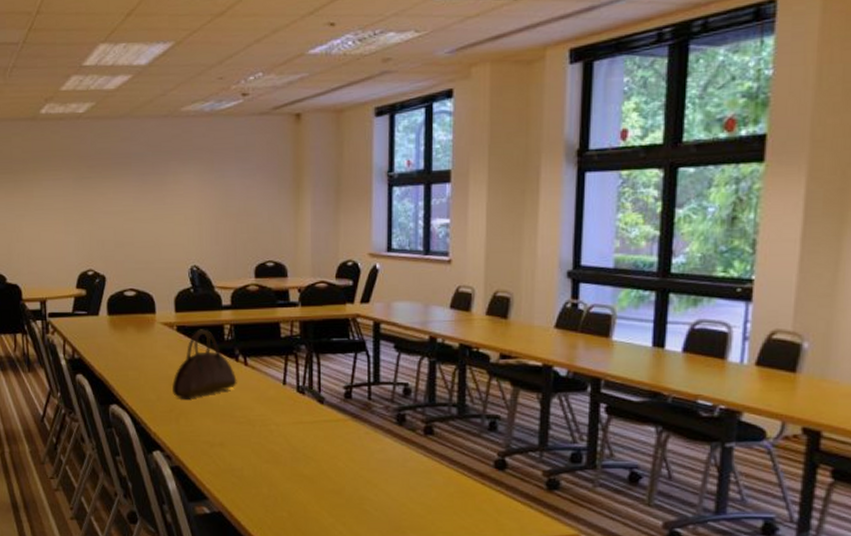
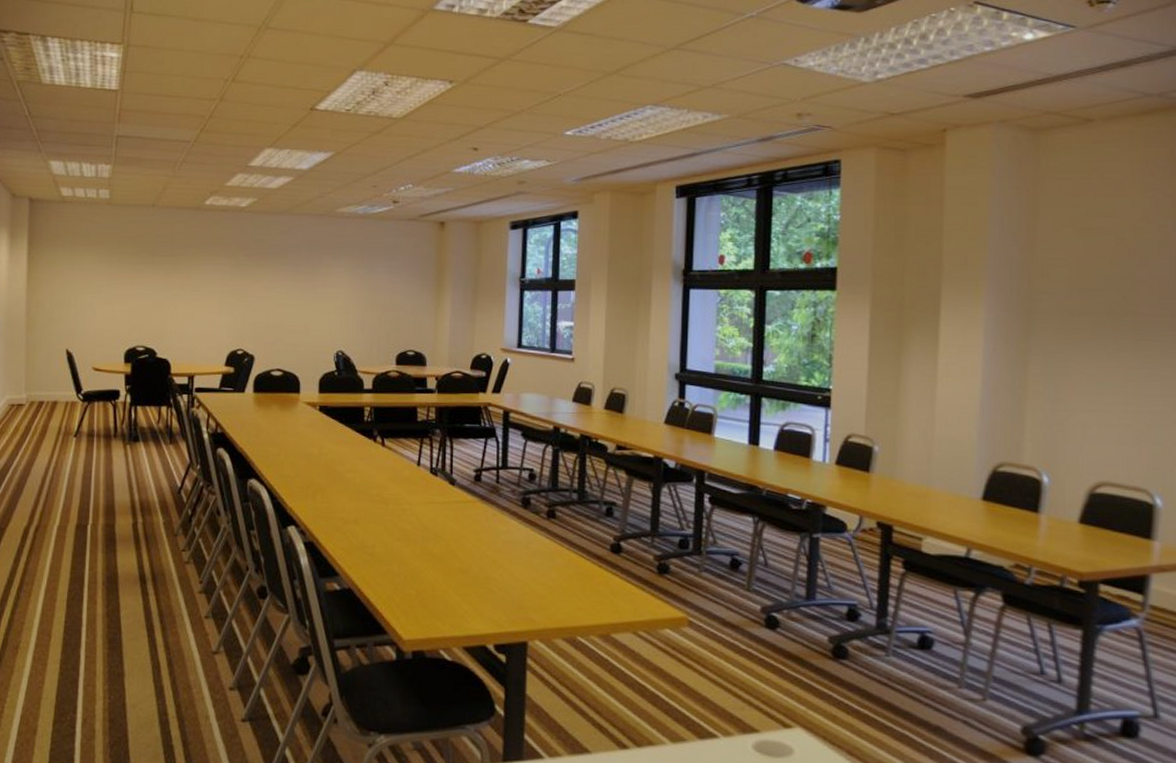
handbag: present [171,329,237,399] -> none [310,410,374,477]

